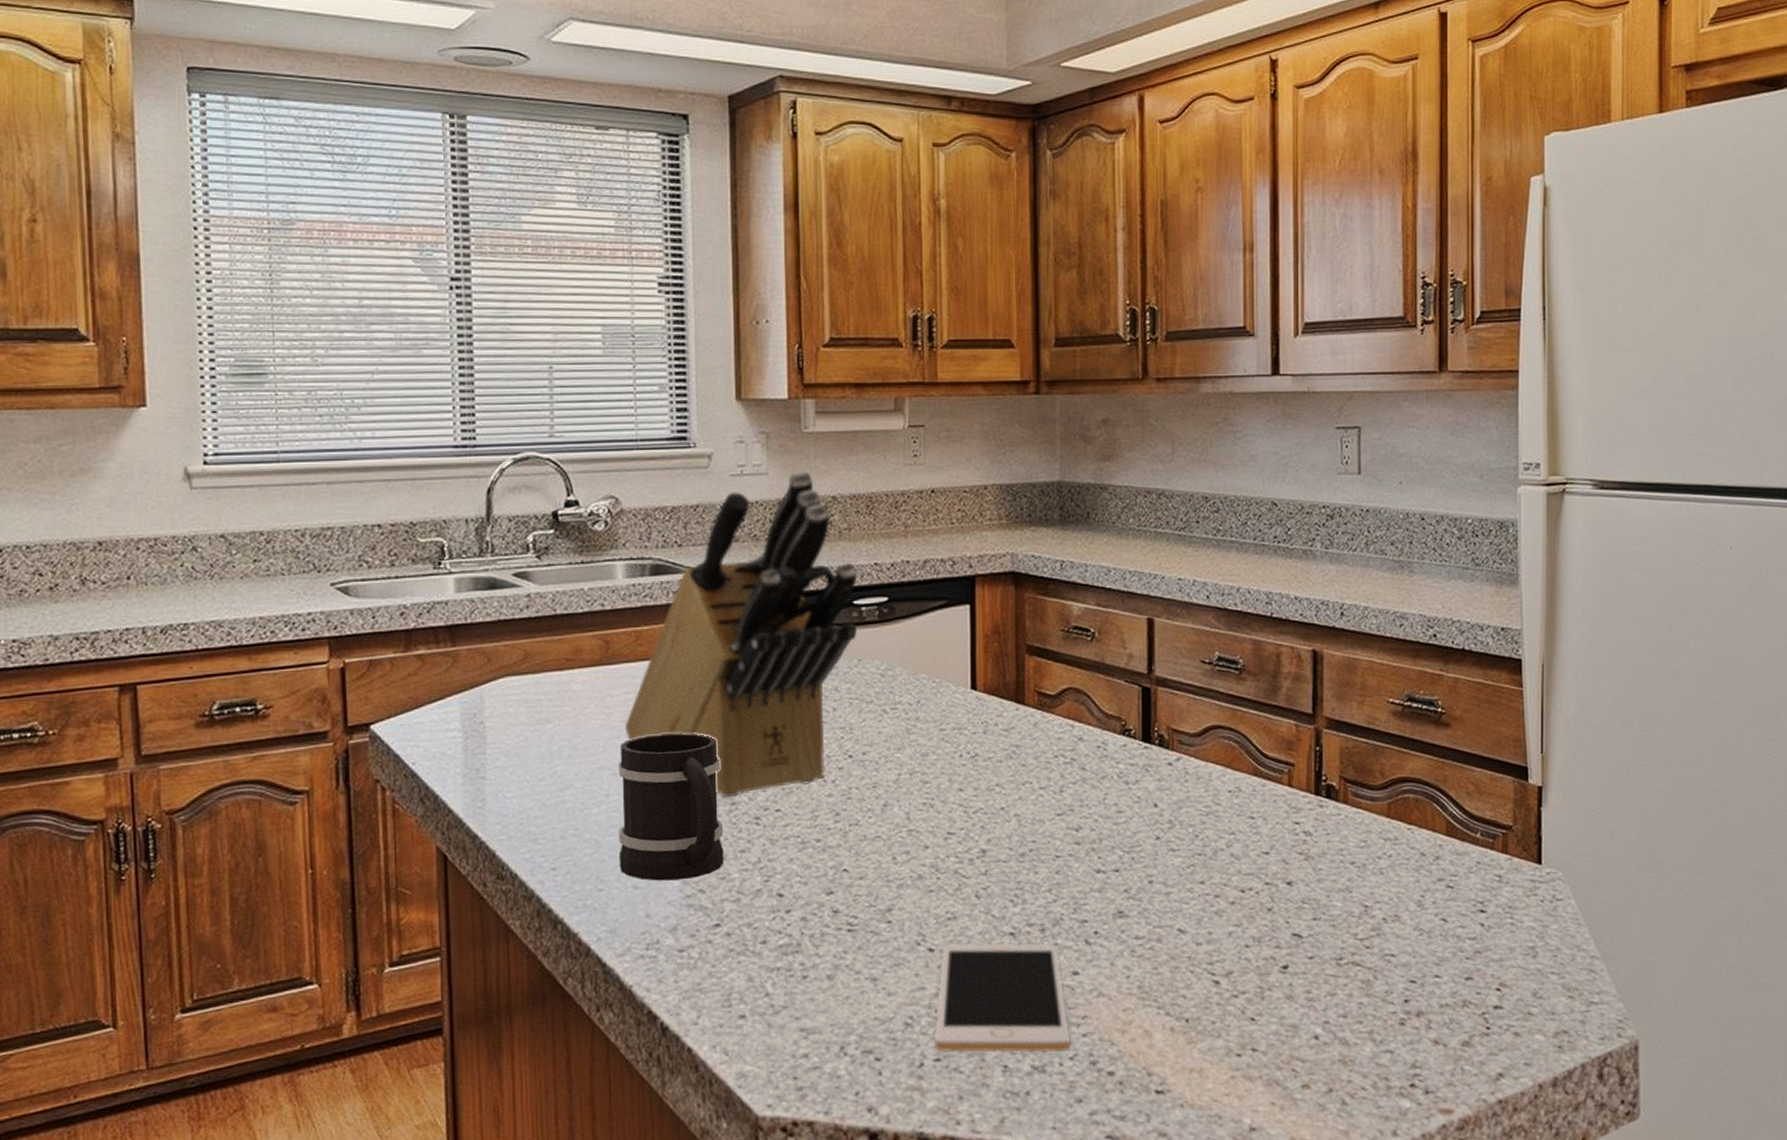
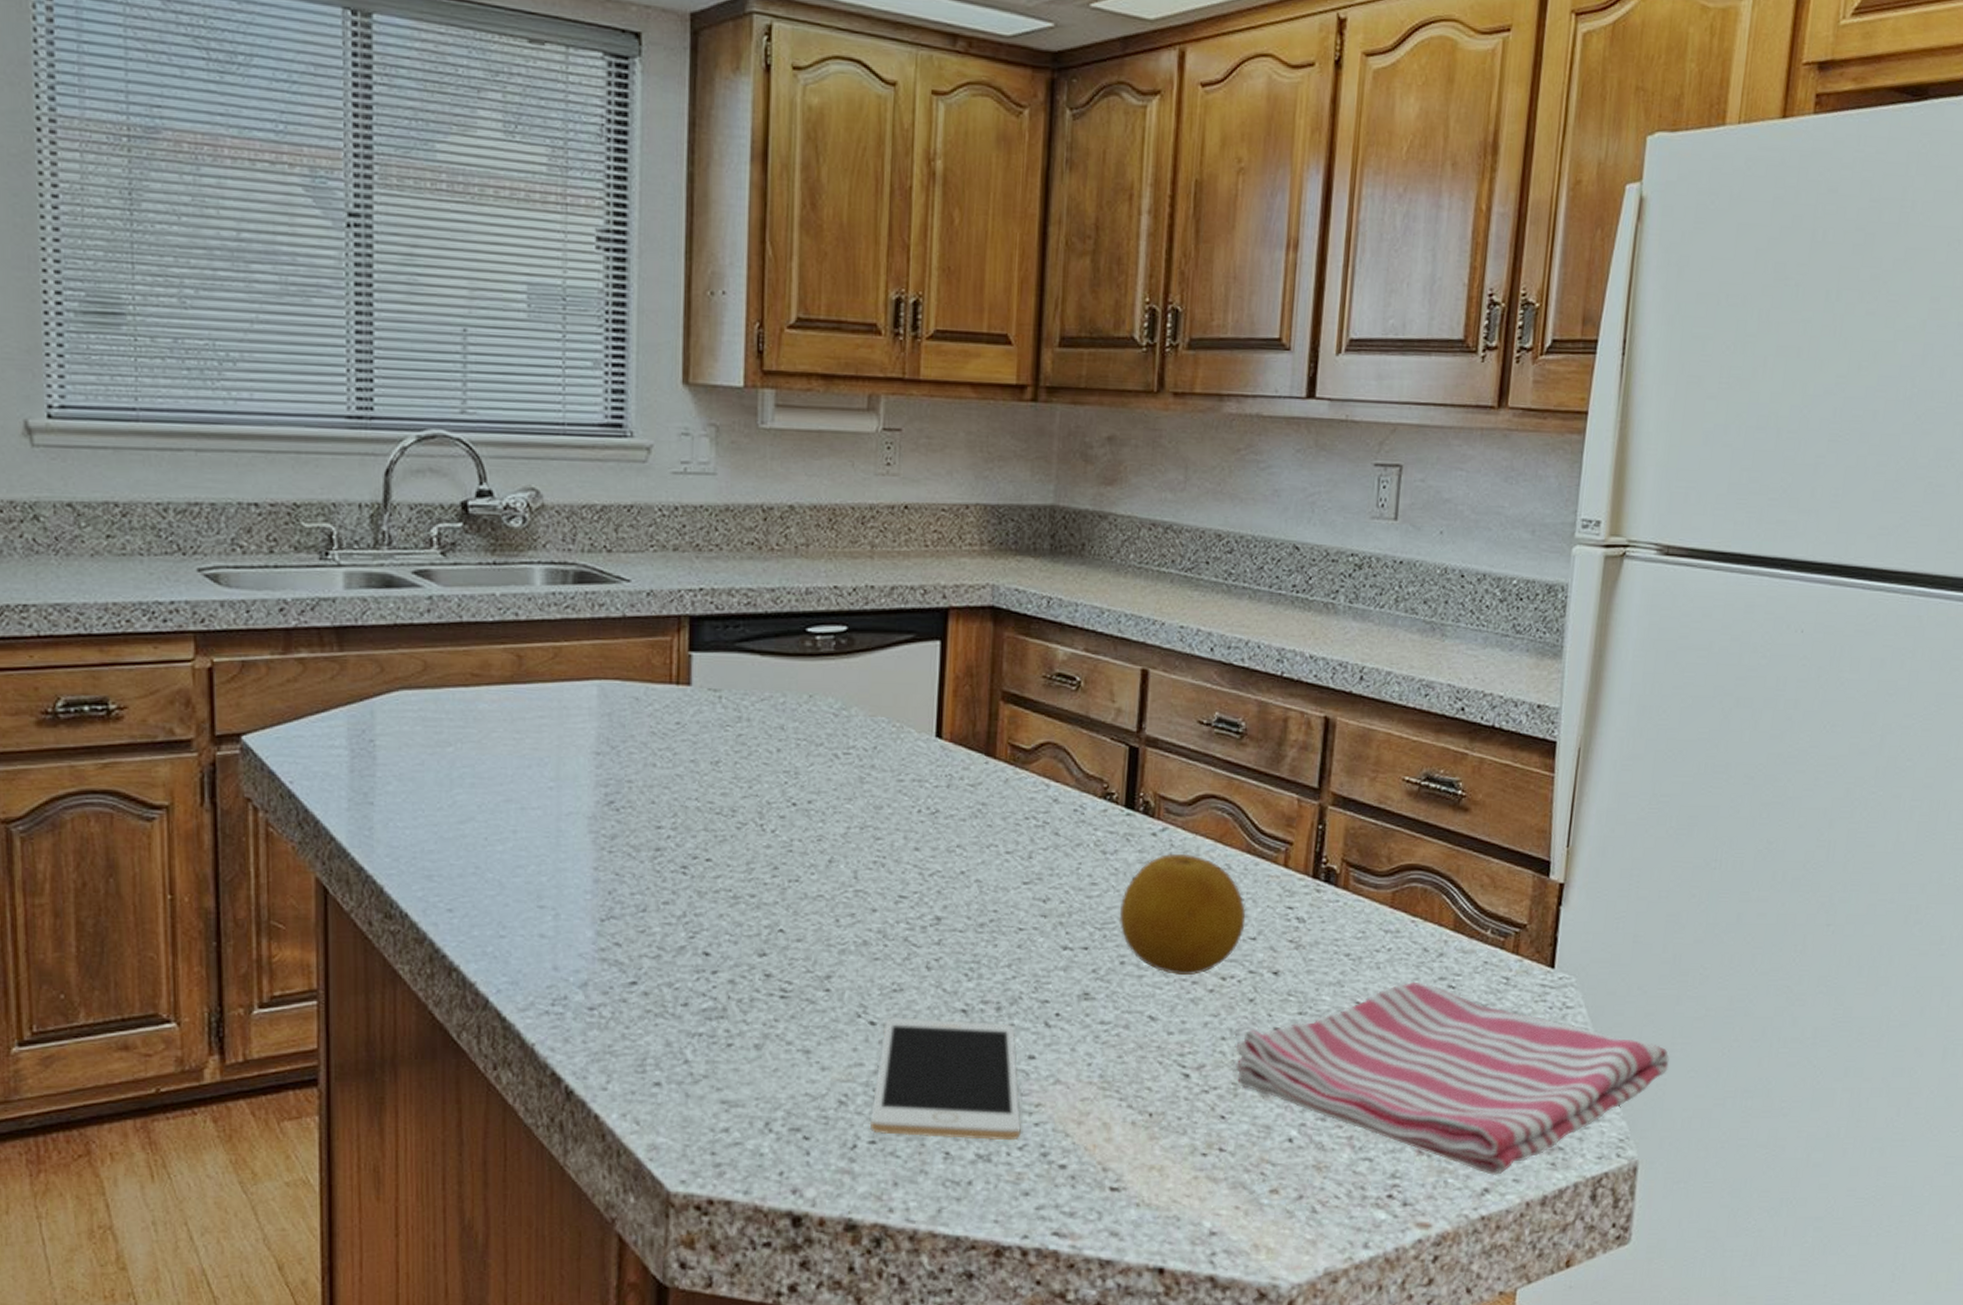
mug: present [618,733,725,881] -> none [524,766,645,931]
knife block: present [624,469,858,797] -> none [536,472,814,841]
fruit: none [1144,779,1258,891] -> present [1118,853,1246,976]
dish towel: none [1259,883,1656,1061] -> present [1235,981,1669,1176]

